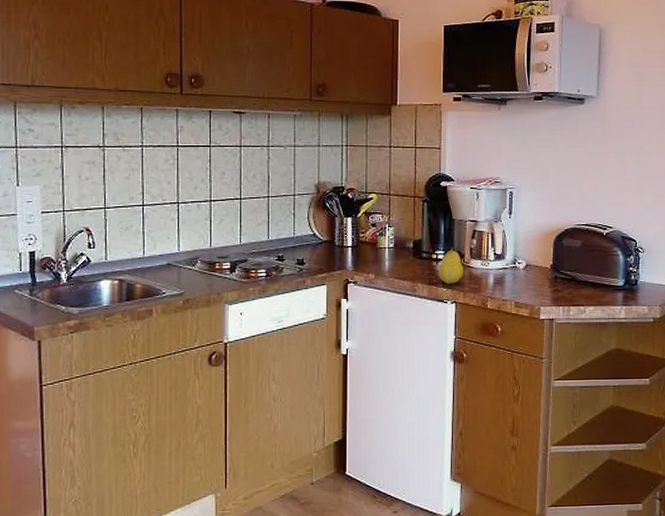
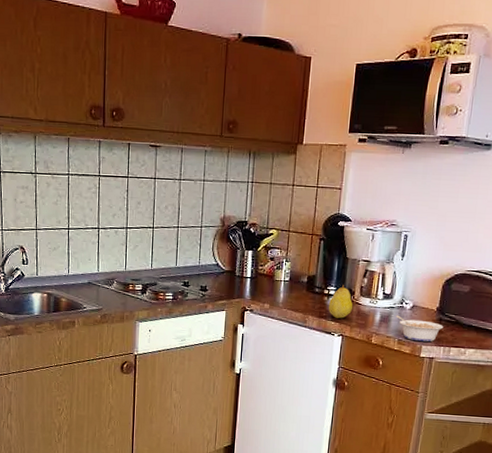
legume: none [510,276,560,303] -> present [396,315,444,342]

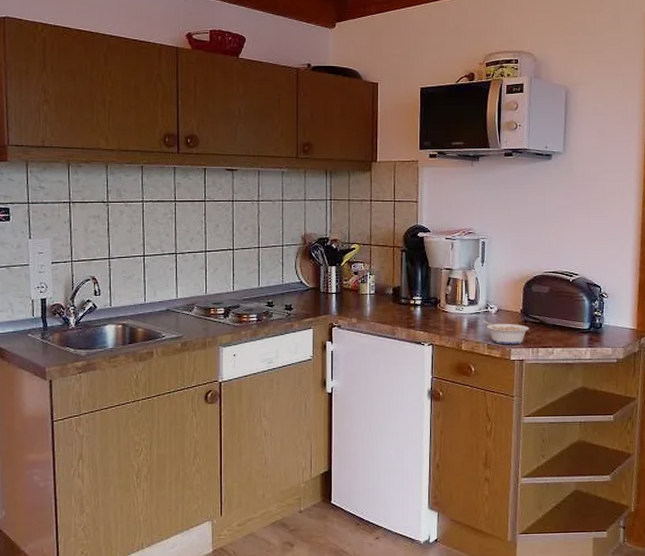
fruit: present [329,284,353,319] -> none [416,293,440,328]

